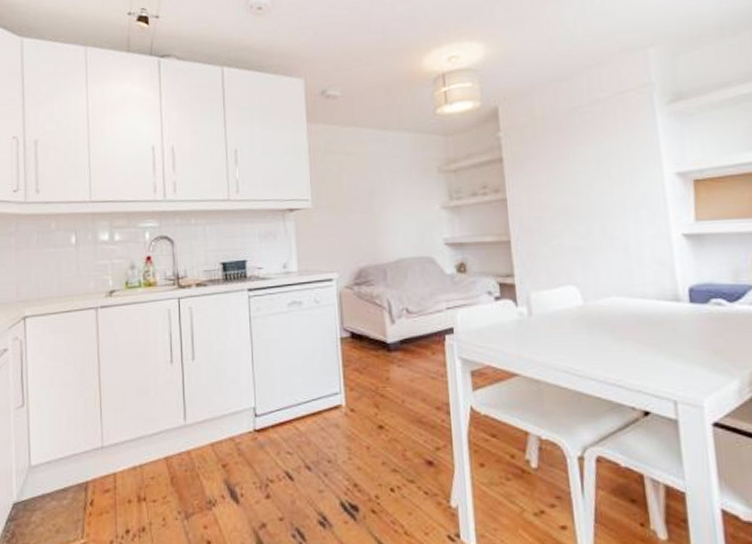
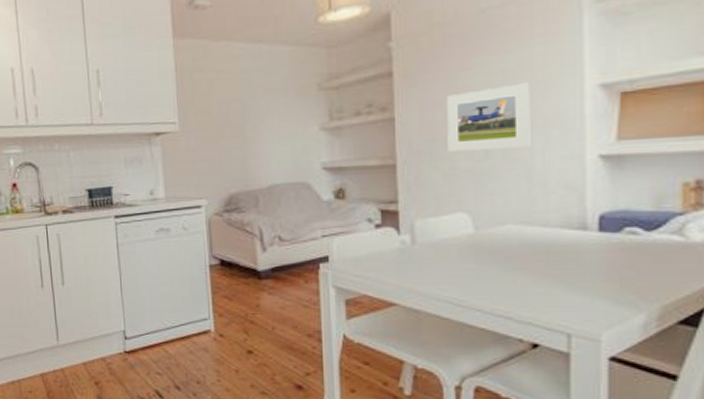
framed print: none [550,170,625,230] -> present [447,82,531,152]

